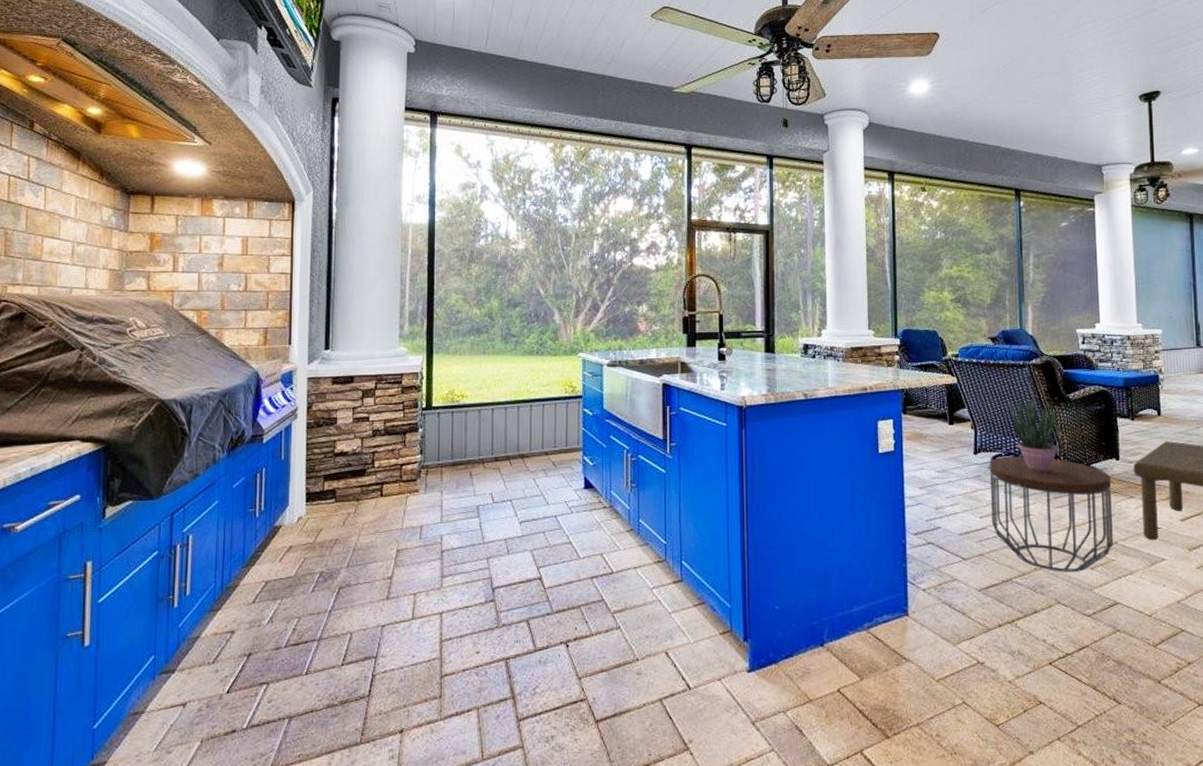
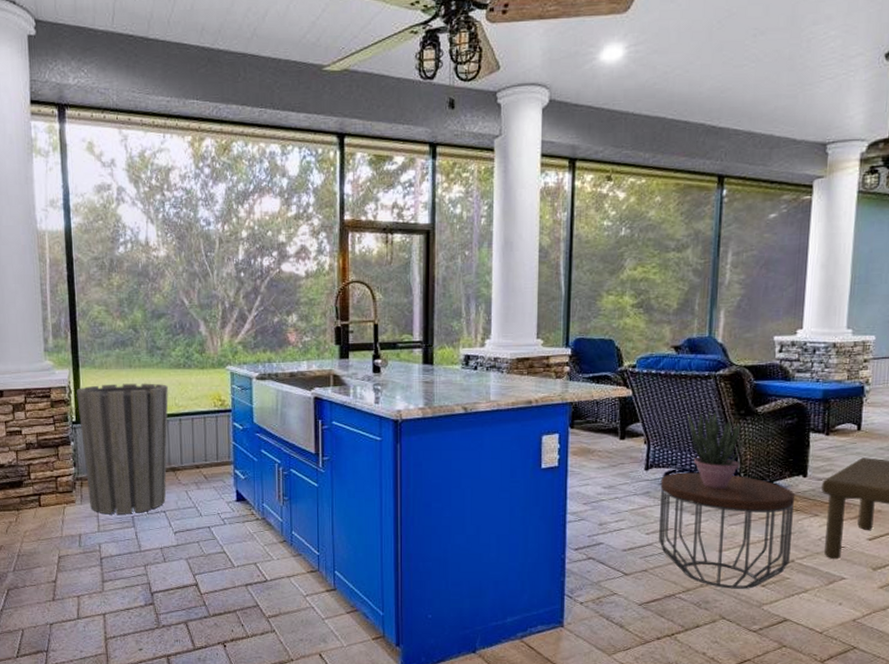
trash can: none [429,369,520,504] -> present [76,383,168,515]

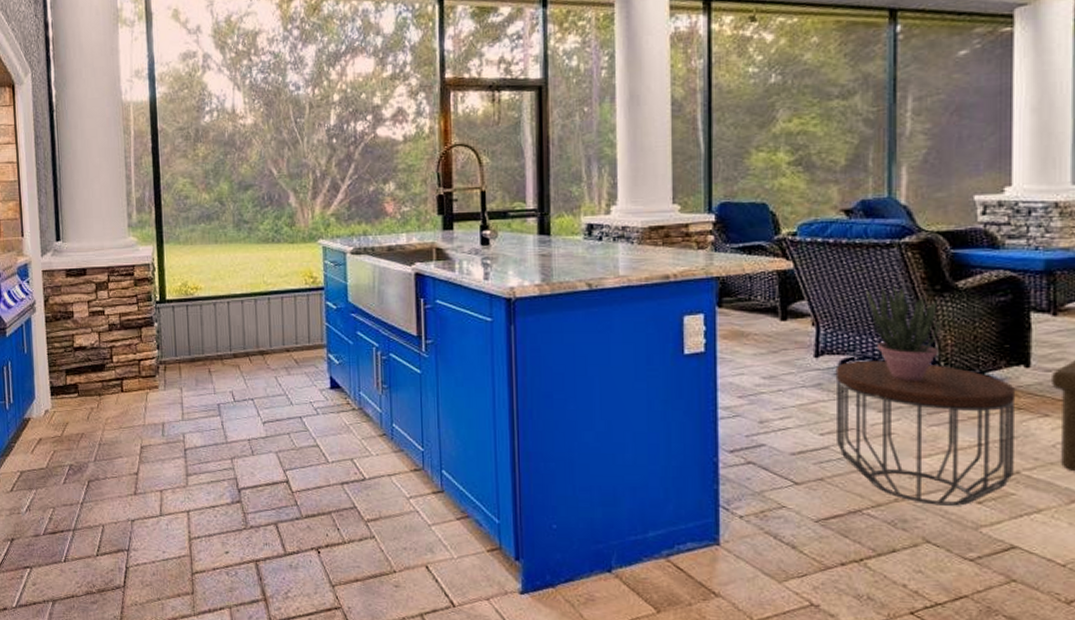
trash can: present [76,383,168,515] -> none [160,259,256,402]

